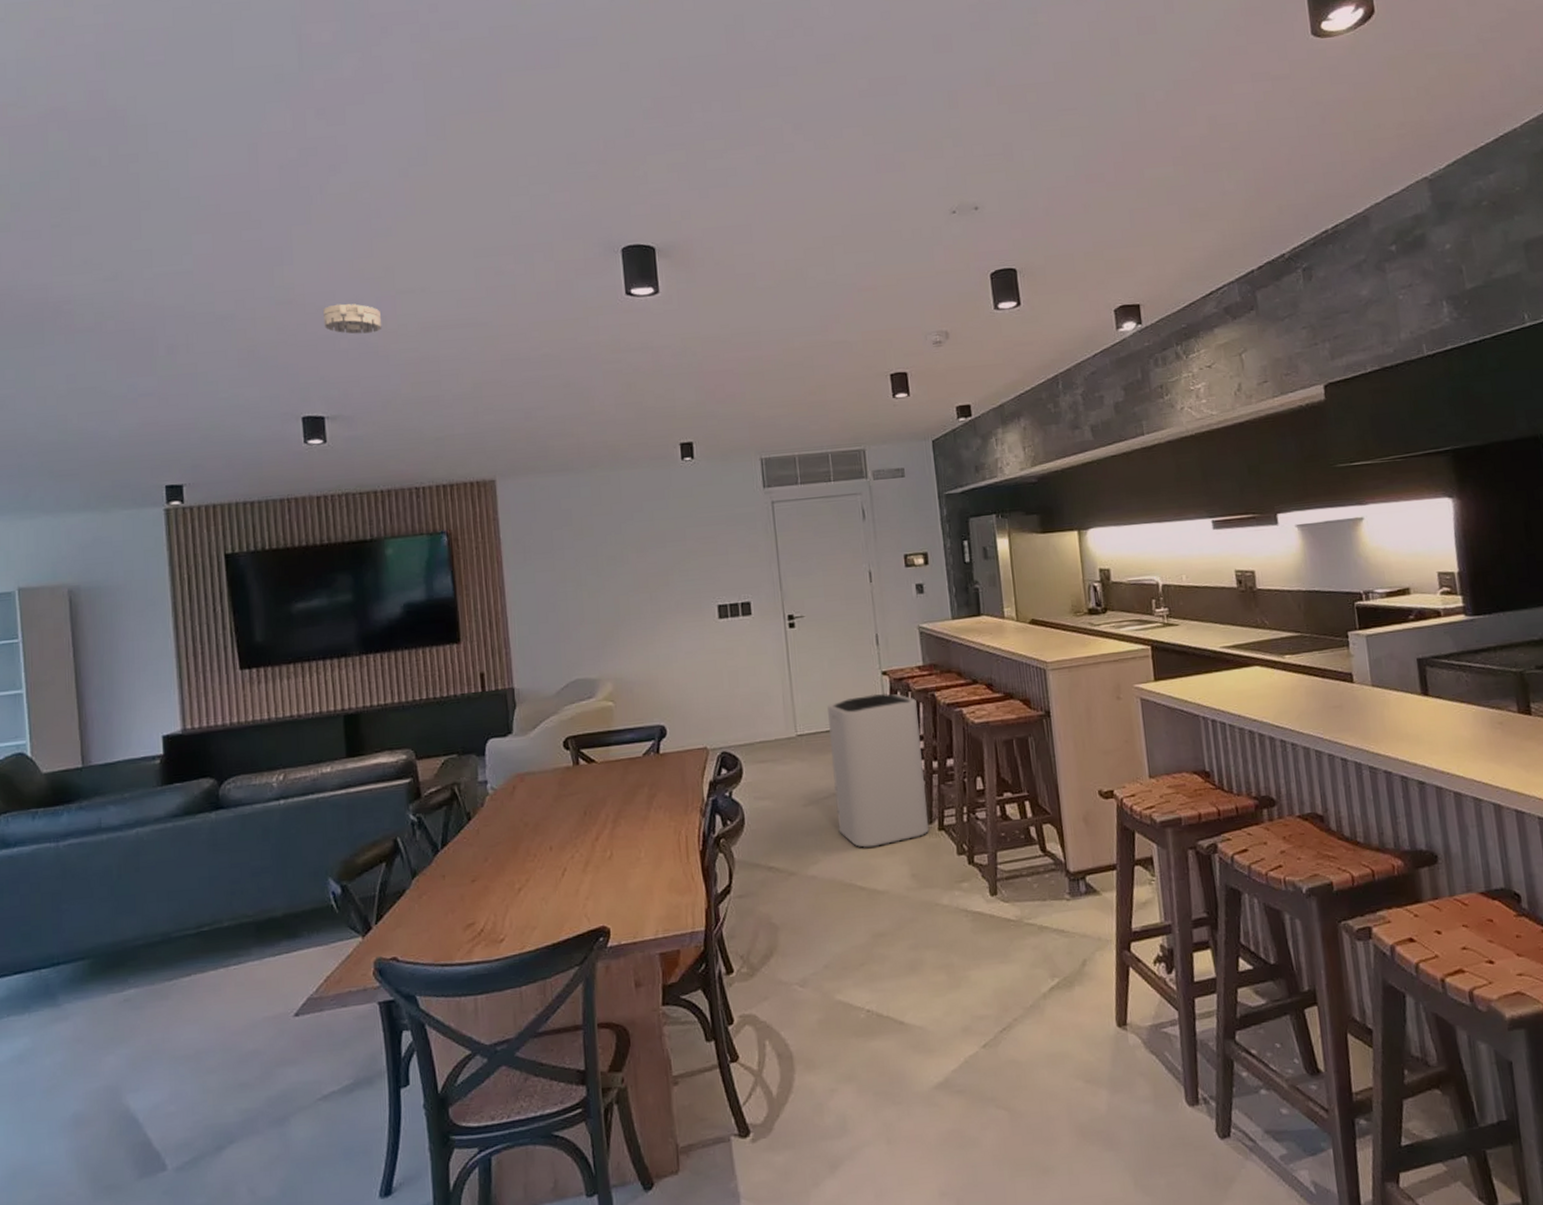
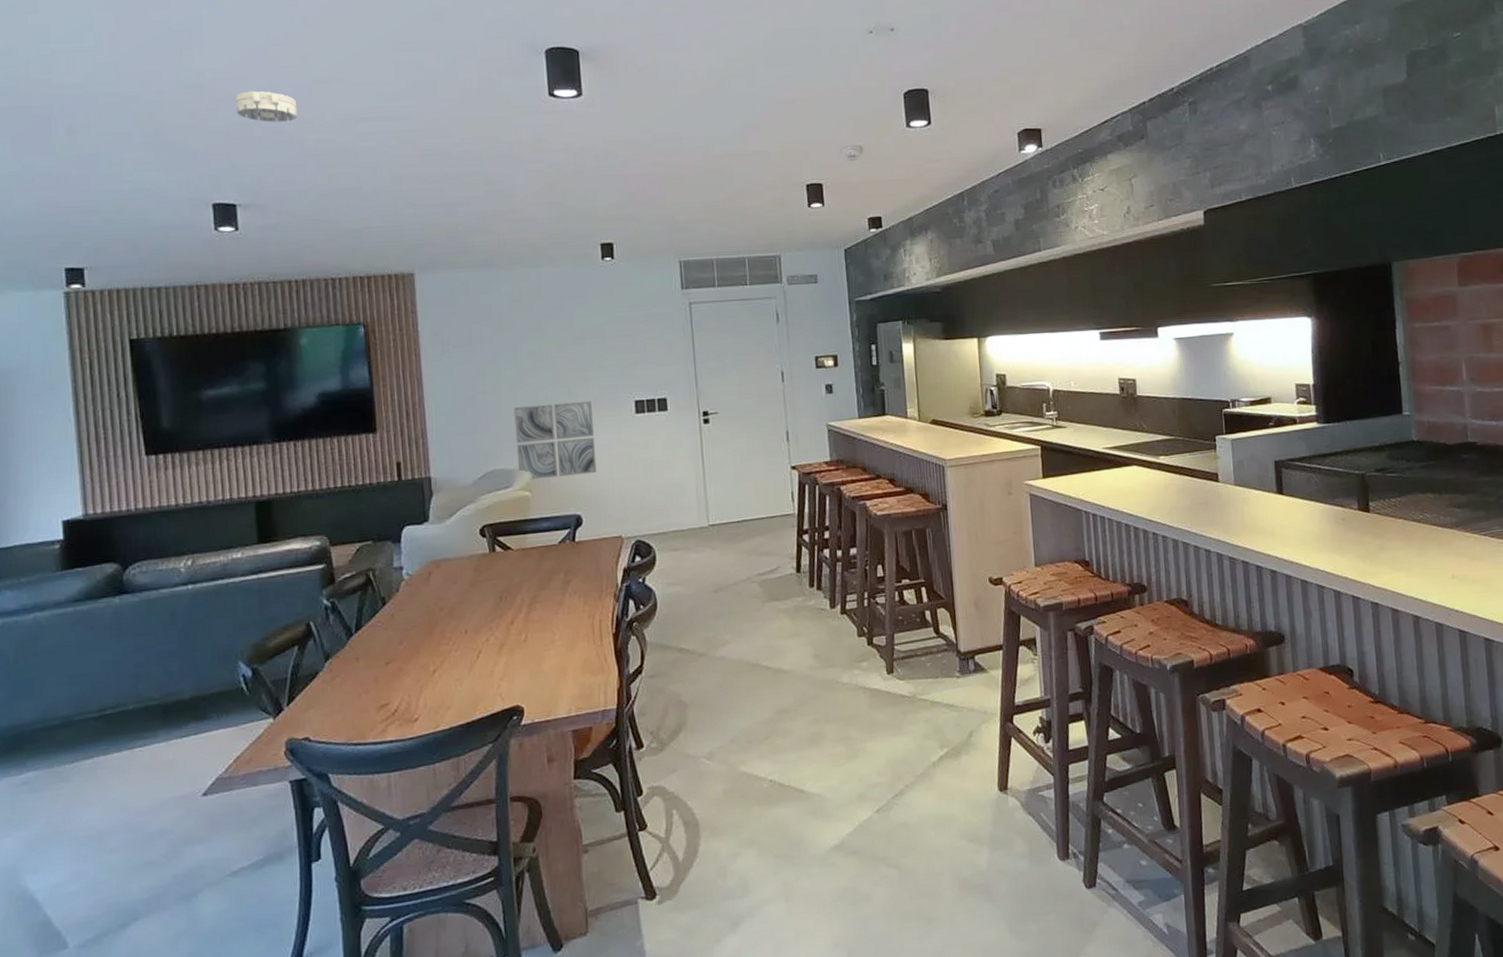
wall art: none [596,606,681,690] -> present [514,401,597,480]
trash can: present [827,693,930,848] -> none [739,487,833,631]

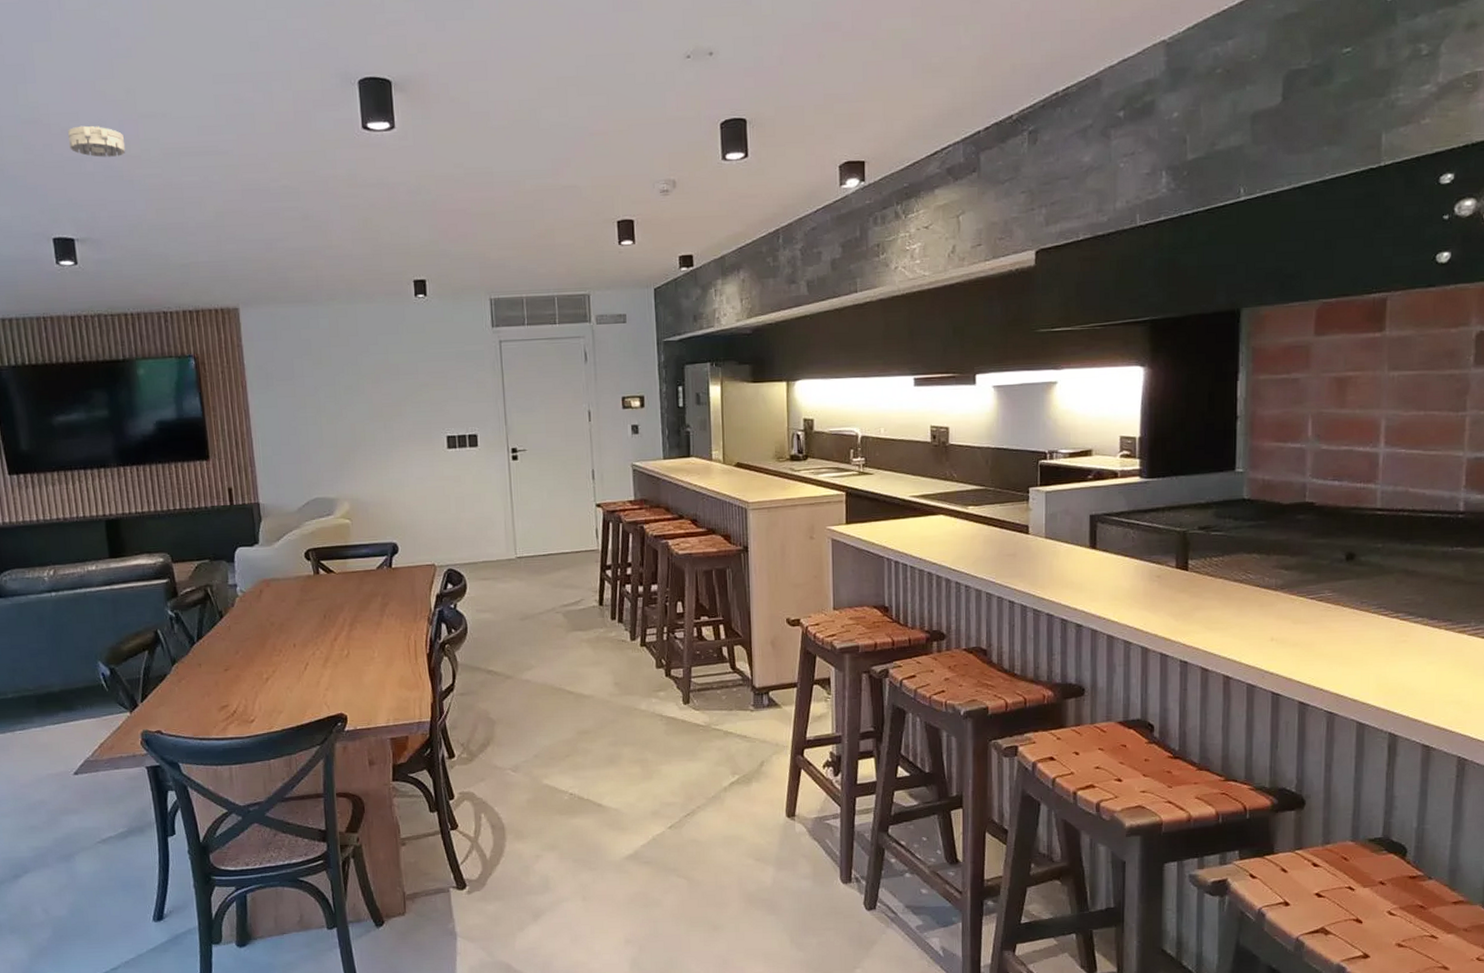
wall art: present [514,401,597,480] -> none [334,435,412,509]

